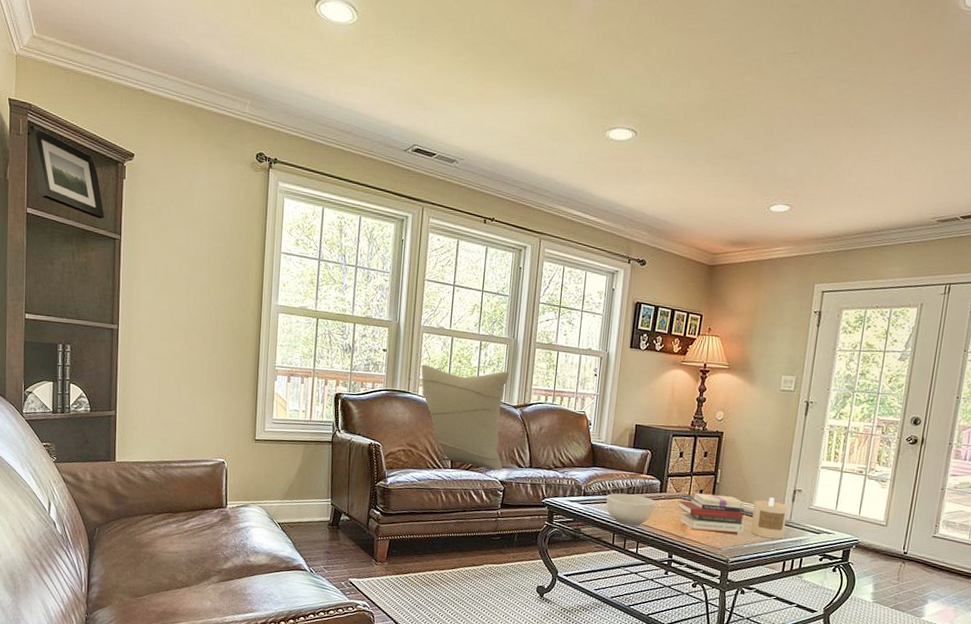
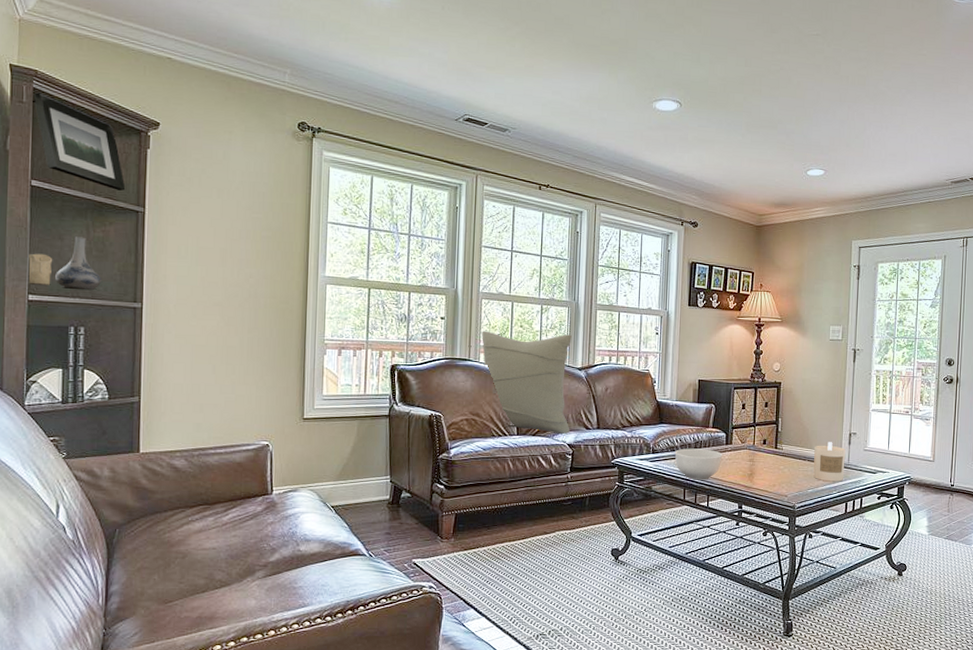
candle: none [25,275,45,307] -> present [28,253,53,286]
decorative vase: none [46,261,85,312] -> present [54,236,102,291]
books: present [678,492,745,535] -> none [744,442,807,481]

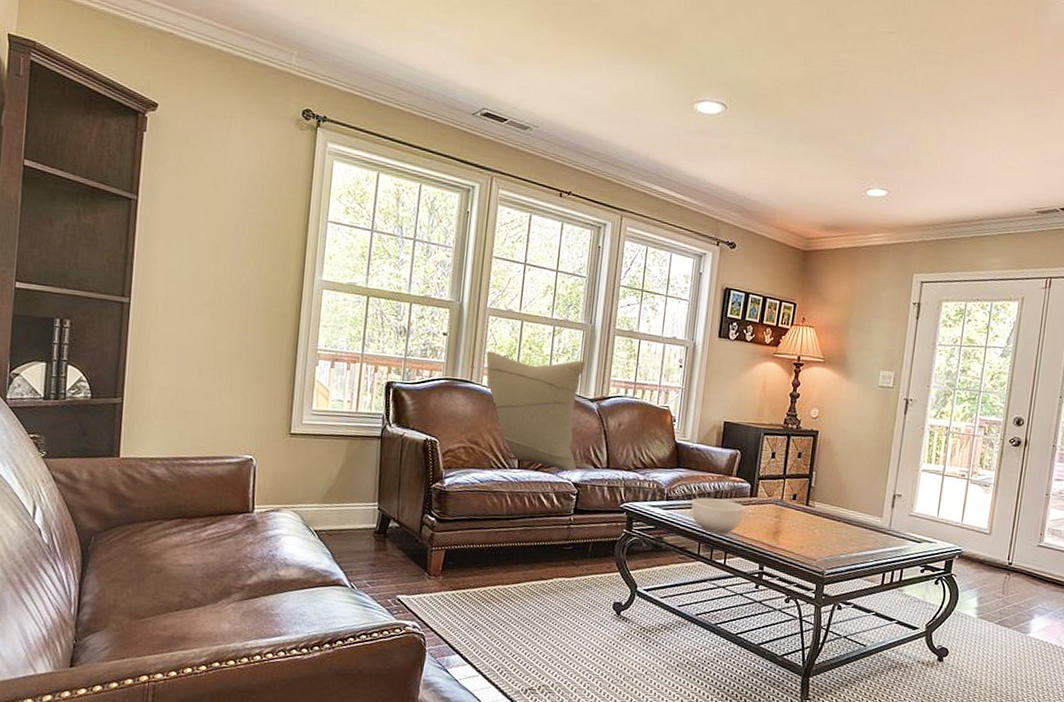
candle: present [28,253,53,286] -> none [16,237,42,274]
picture frame: present [33,92,126,192] -> none [30,65,119,177]
decorative vase: present [54,236,102,291] -> none [42,222,91,282]
candle: present [813,442,846,482] -> none [848,502,888,549]

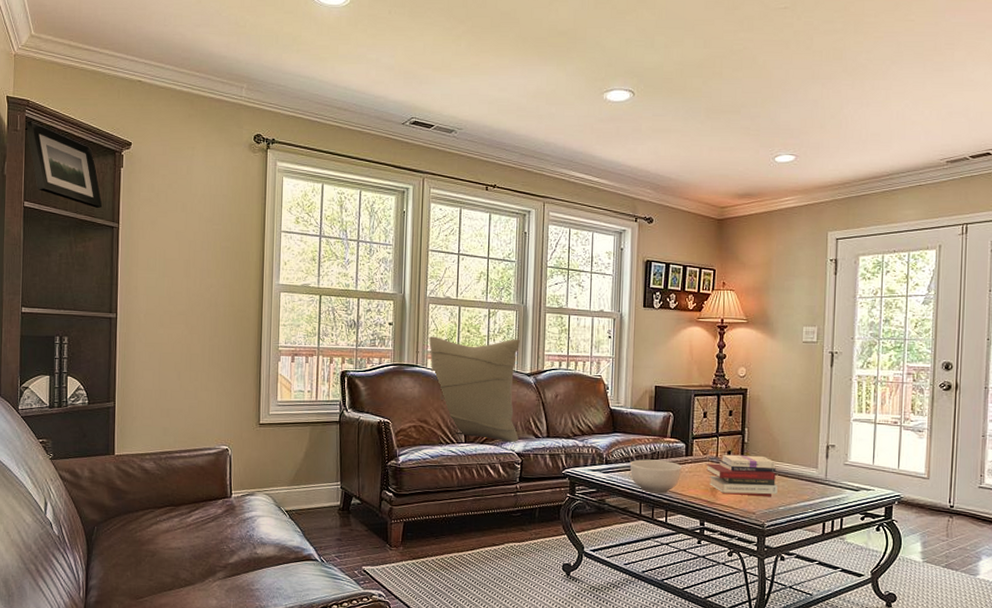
picture frame: none [30,65,119,177] -> present [25,121,103,209]
books: none [769,497,841,545] -> present [705,454,778,497]

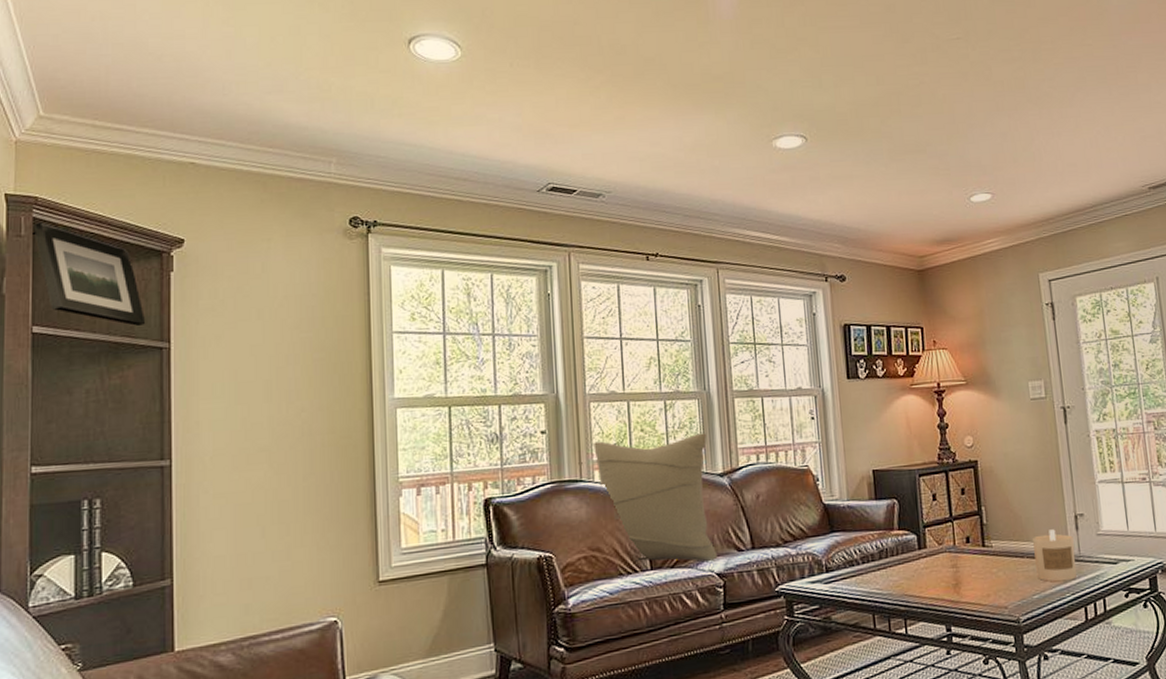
bowl: present [629,459,682,494] -> none [854,558,917,601]
books: present [705,454,778,497] -> none [943,537,1029,590]
candle: none [785,455,822,499] -> present [1033,529,1077,582]

